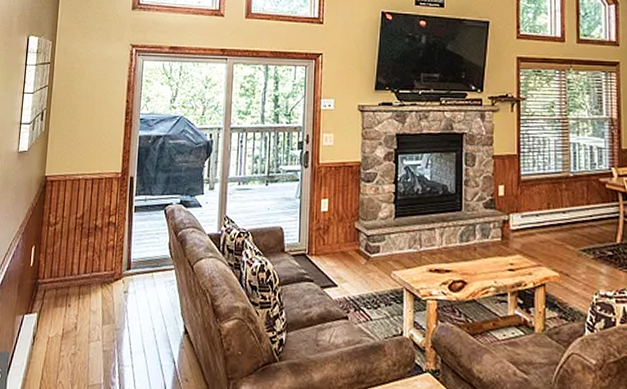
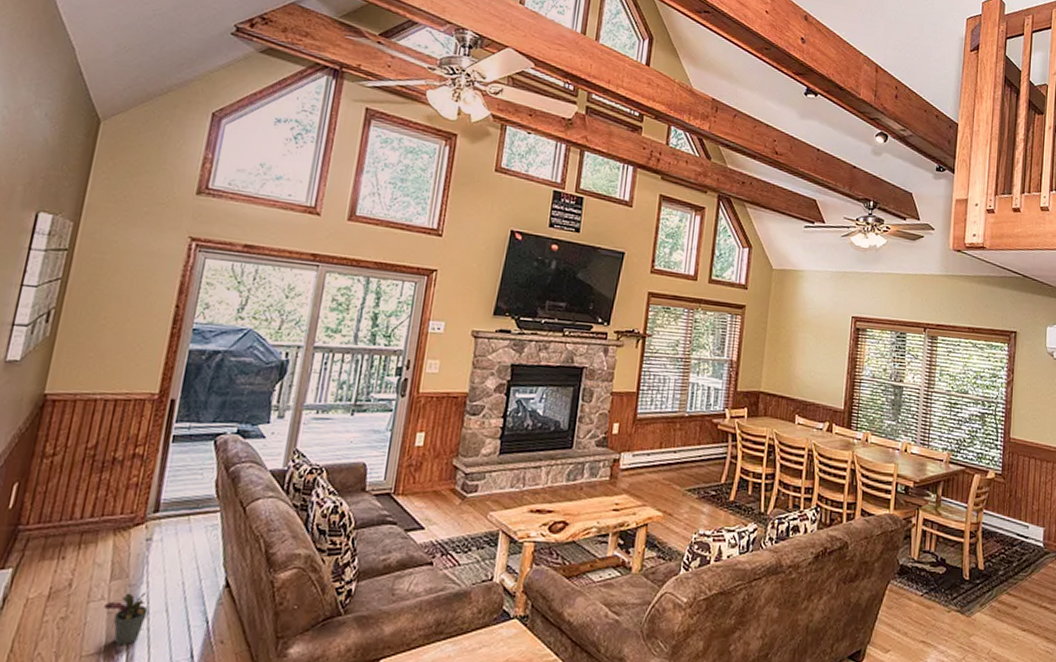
potted plant: none [100,335,131,379] -> present [104,592,148,646]

